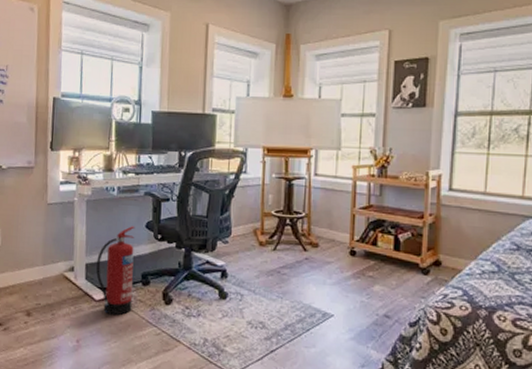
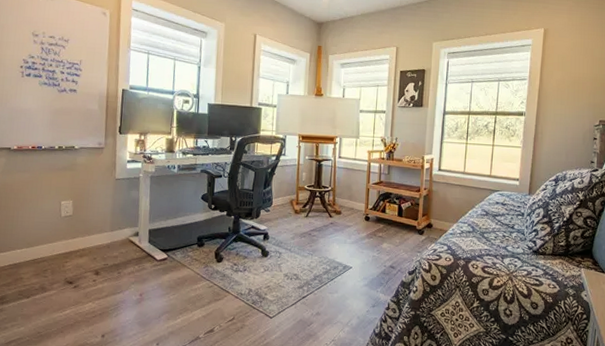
fire extinguisher: present [96,226,135,316] -> none [158,198,193,272]

